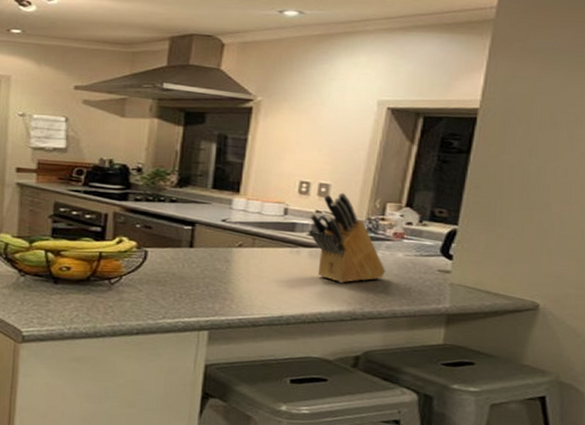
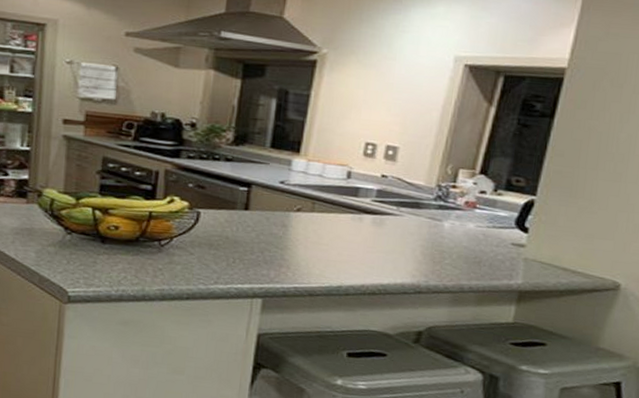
knife block: present [308,192,386,283] -> none [372,156,455,254]

